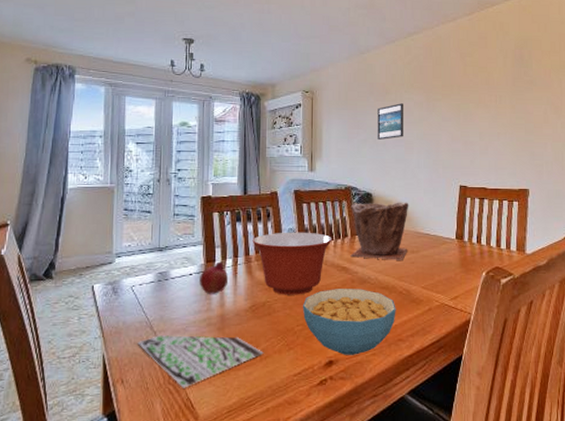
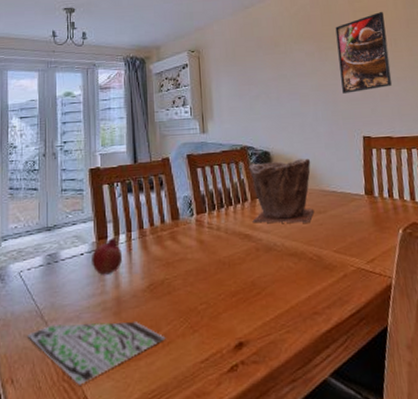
mixing bowl: present [252,232,332,295] -> none [146,198,231,271]
cereal bowl: present [302,289,396,355] -> none [204,257,308,335]
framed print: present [377,103,403,140] -> none [267,55,297,94]
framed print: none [445,68,493,144] -> present [335,12,393,94]

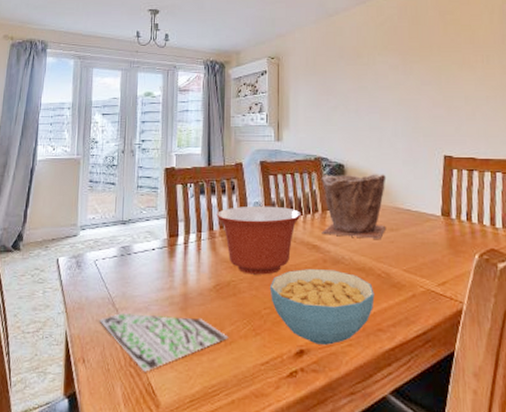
fruit: present [92,237,122,275] -> none [162,236,191,271]
mixing bowl: none [146,198,231,271] -> present [216,205,301,275]
cereal bowl: none [204,257,308,335] -> present [269,269,375,345]
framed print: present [335,12,393,94] -> none [423,26,481,110]

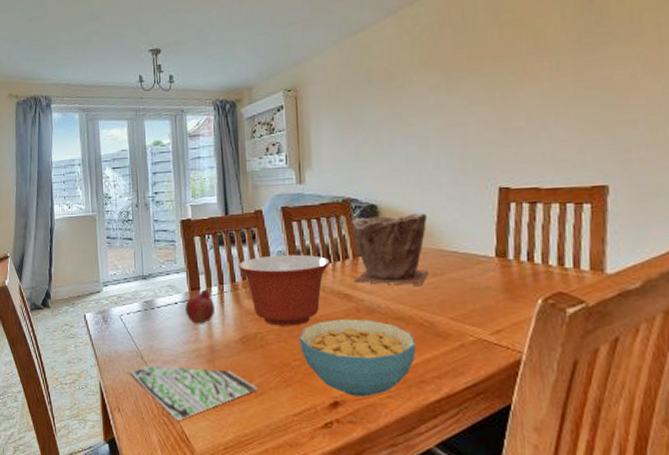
fruit: none [162,236,191,271] -> present [185,289,214,324]

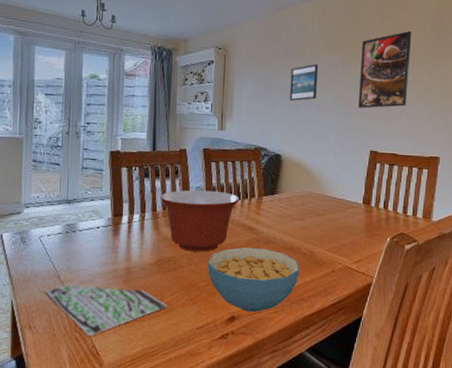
fruit: present [185,289,214,324] -> none [107,216,135,248]
plant pot: present [351,213,429,285] -> none [257,163,318,223]
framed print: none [379,89,415,138] -> present [289,64,318,101]
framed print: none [472,24,548,135] -> present [358,31,411,109]

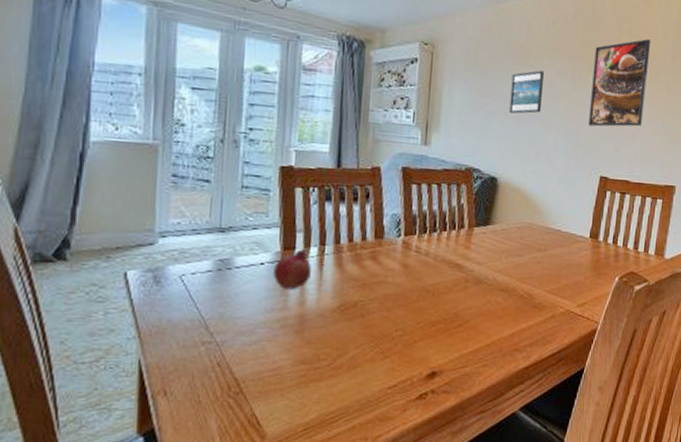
book: present [45,285,168,336] -> none [187,338,352,402]
fruit: none [107,216,135,248] -> present [273,249,311,289]
mixing bowl: present [160,189,239,252] -> none [345,217,445,295]
cereal bowl: present [207,247,300,312] -> none [403,289,515,366]

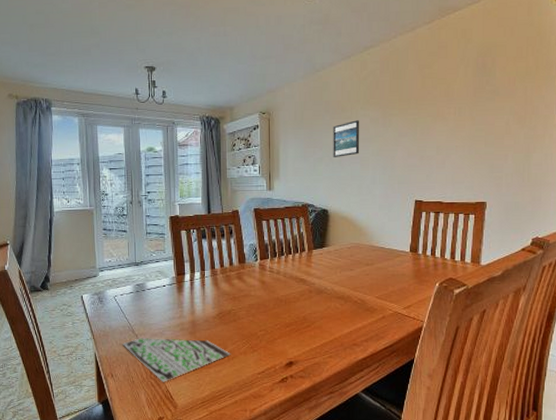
book: none [187,338,352,402] -> present [122,338,231,382]
fruit: present [273,249,311,289] -> none [172,274,197,303]
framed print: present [589,39,650,127] -> none [401,79,452,160]

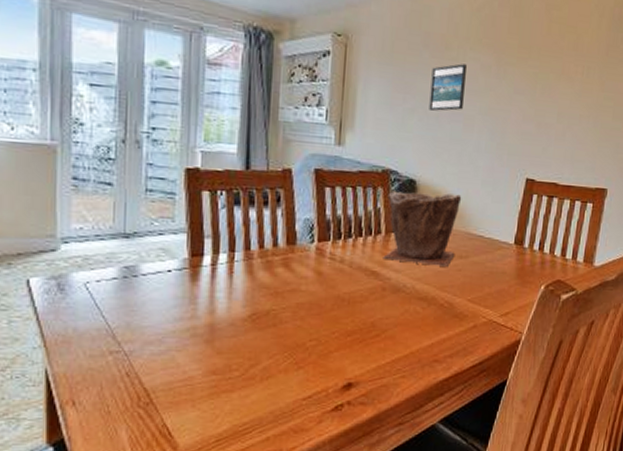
book: present [122,338,231,382] -> none [94,347,265,413]
plant pot: none [308,217,364,272] -> present [383,191,462,267]

